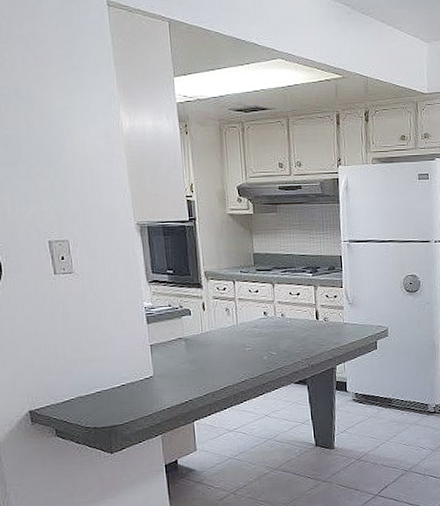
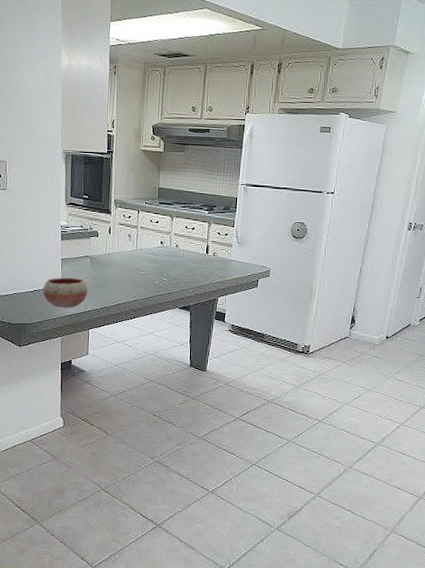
bowl: none [132,364,187,401] -> present [43,277,88,308]

